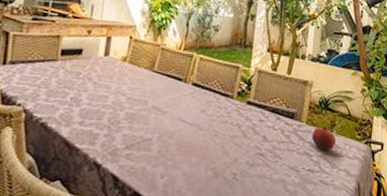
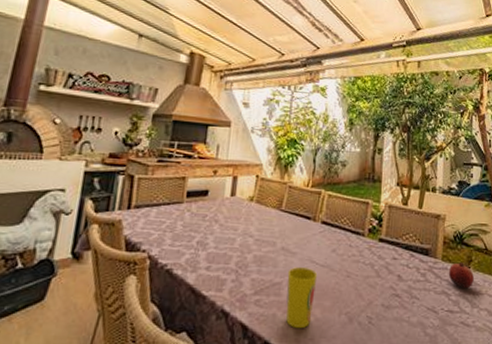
cup: none [155,125,187,182] -> present [286,267,318,329]

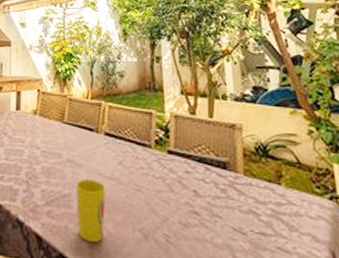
fruit: present [448,261,474,289] -> none [253,176,288,208]

